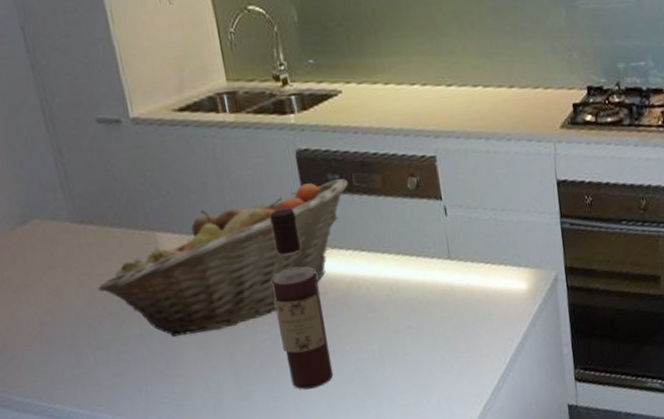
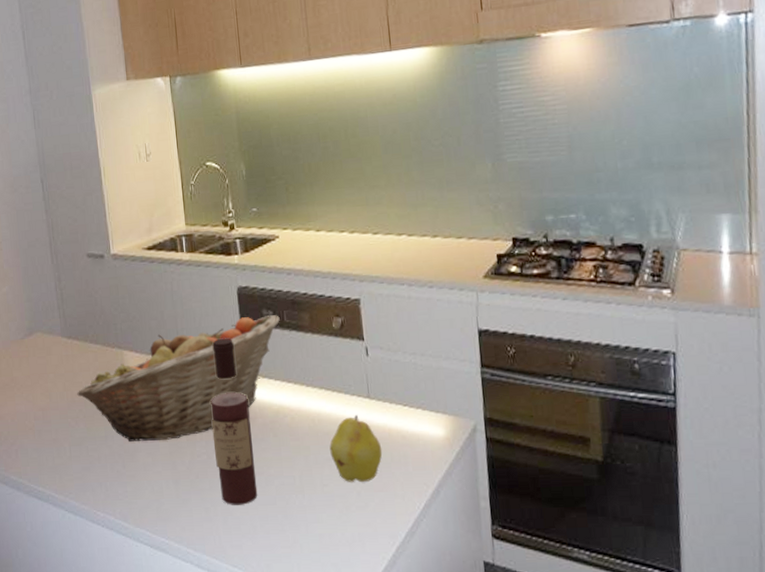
fruit: none [410,278,466,348] -> present [329,415,383,482]

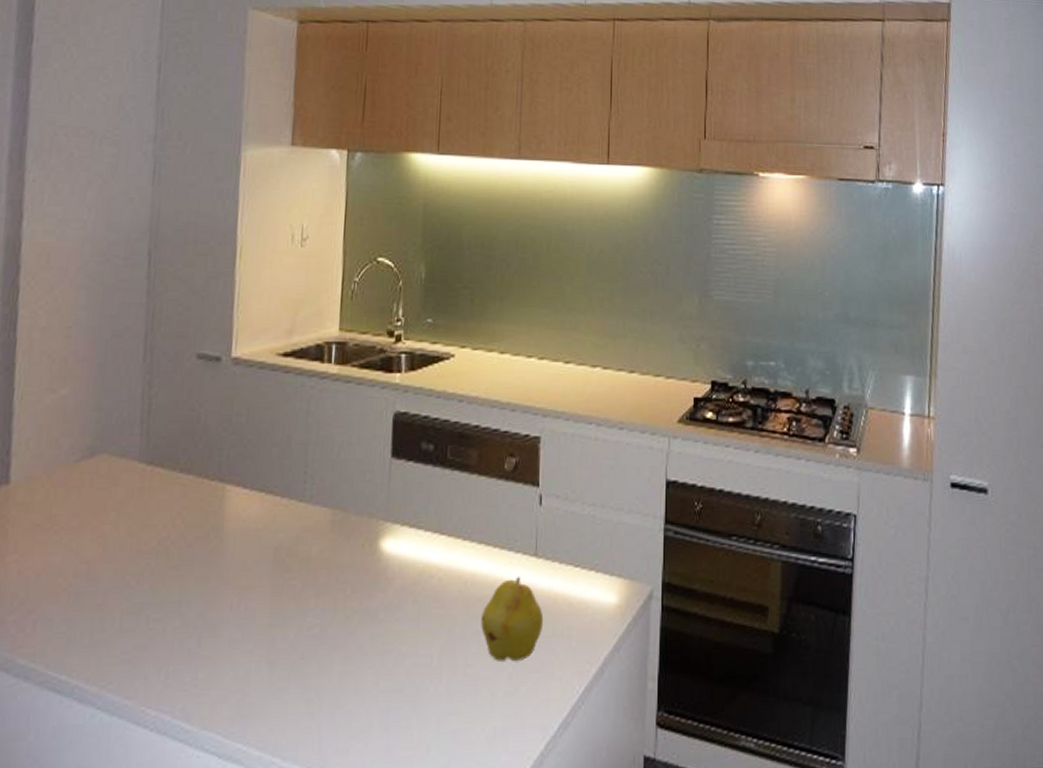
fruit basket: present [77,315,280,442] -> none [147,450,442,609]
wine bottle: present [210,338,258,505] -> none [331,475,387,695]

